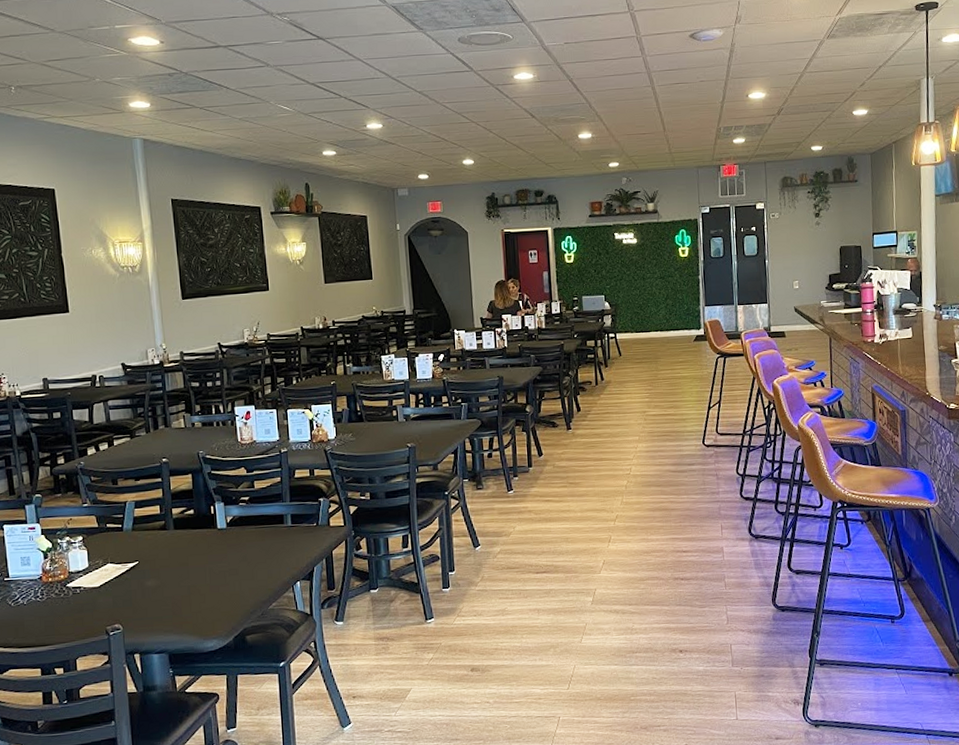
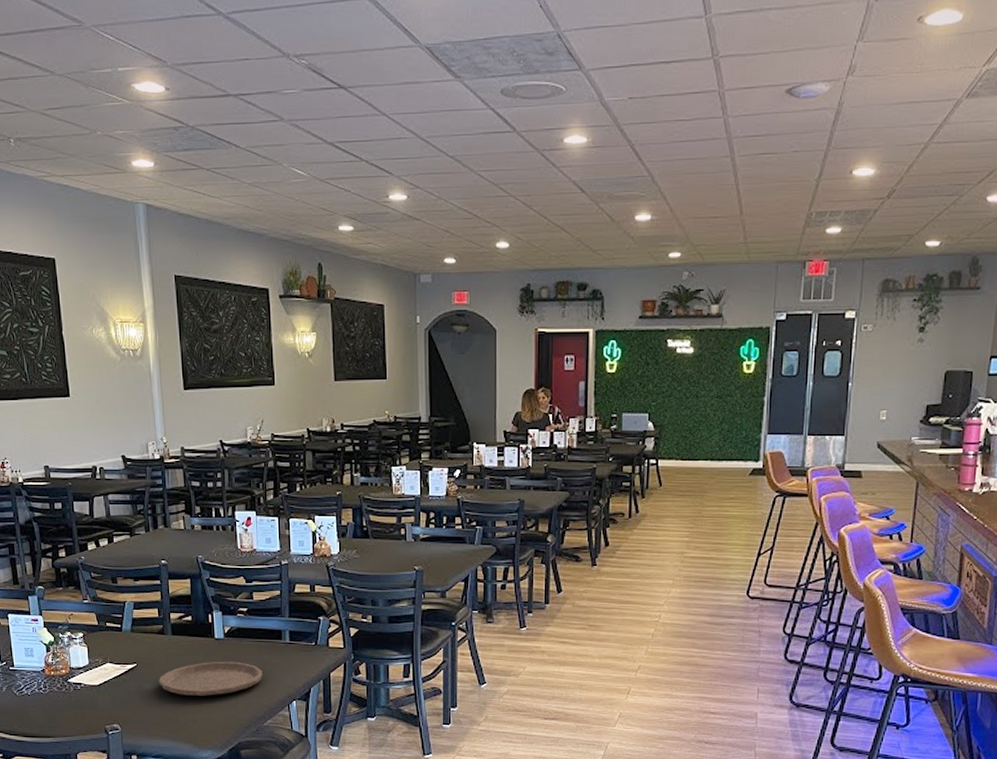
plate: none [161,549,267,588] -> present [159,661,263,696]

